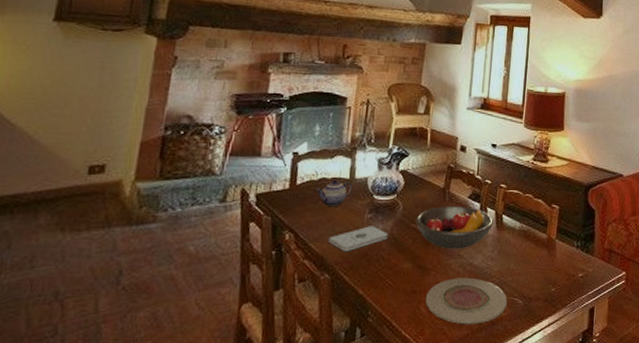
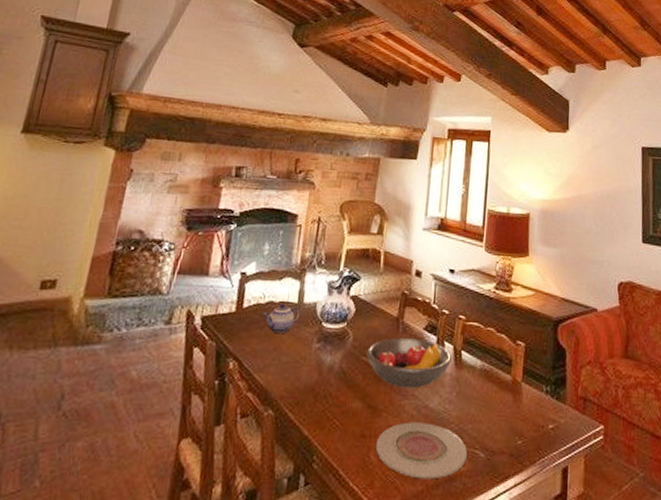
notepad: present [328,226,387,252] -> none [273,357,336,386]

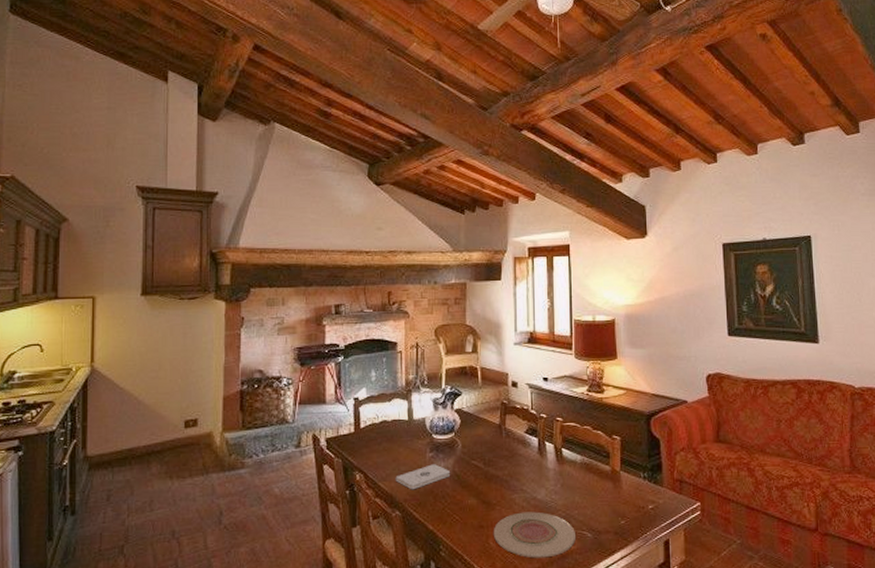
teapot: present [263,303,301,334] -> none [379,421,412,448]
notepad: none [273,357,336,386] -> present [395,464,450,490]
fruit bowl: present [366,338,453,389] -> none [474,441,554,484]

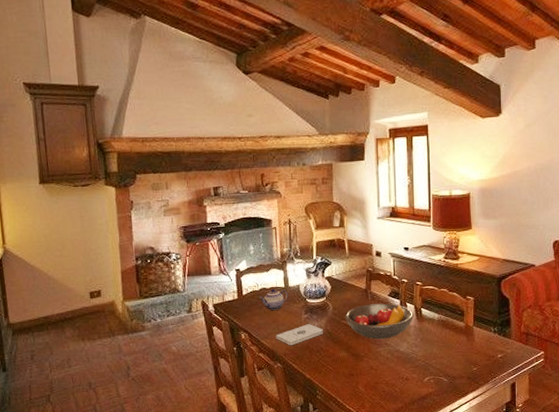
teapot: none [379,421,412,448] -> present [259,288,288,311]
fruit bowl: none [474,441,554,484] -> present [344,303,415,340]
plate: present [493,511,575,558] -> none [362,361,433,400]

